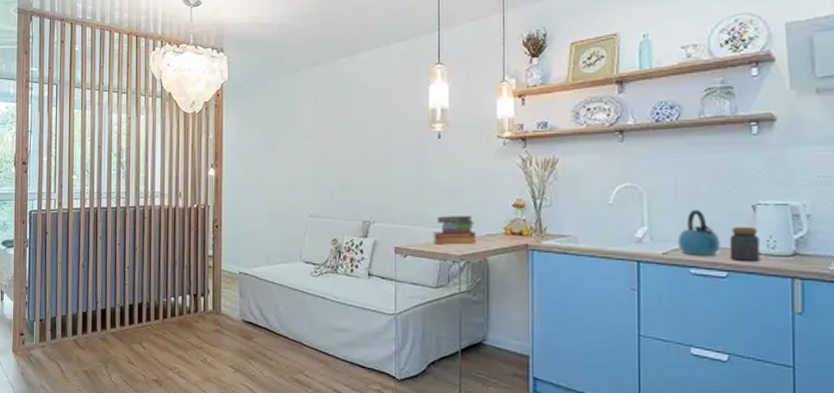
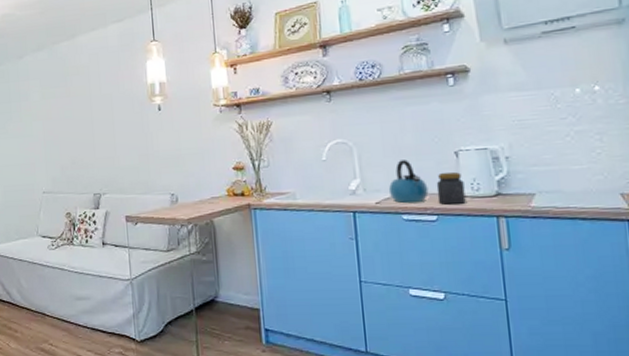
books: present [432,215,476,245] -> none [159,180,201,211]

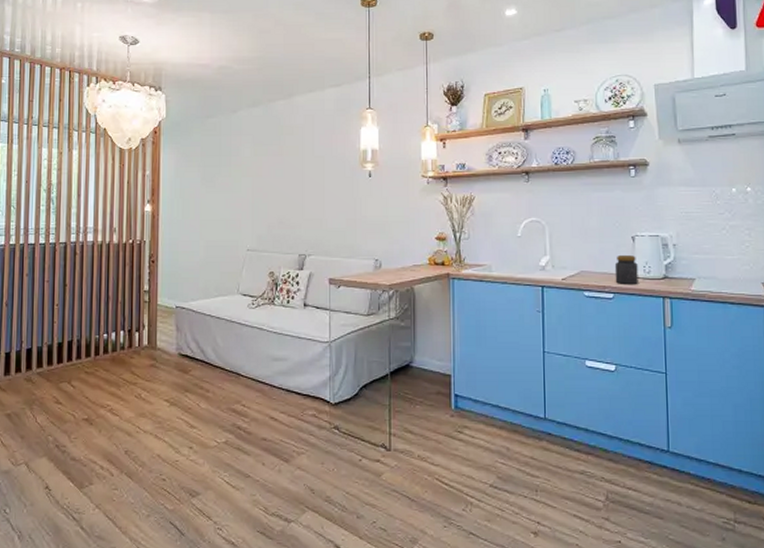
kettle: present [388,160,429,204] -> none [573,241,608,281]

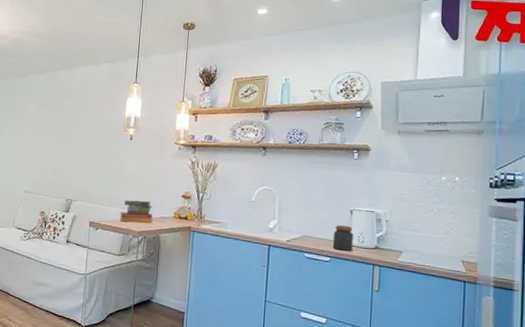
books: none [363,247,403,275] -> present [119,200,153,223]

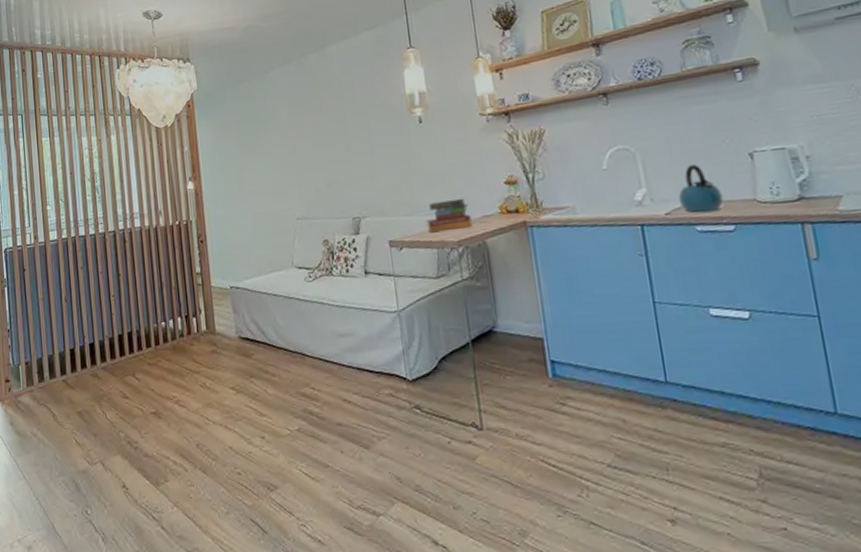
kettle: none [297,210,327,246] -> present [678,164,724,214]
jar: present [332,224,353,252] -> none [730,175,766,214]

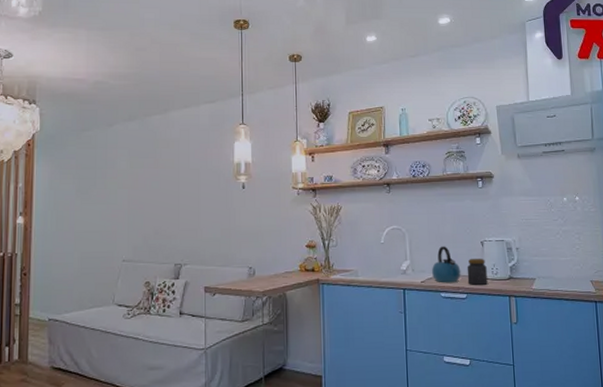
books: present [425,198,472,233] -> none [238,255,276,283]
jar: none [730,175,766,214] -> present [467,258,488,286]

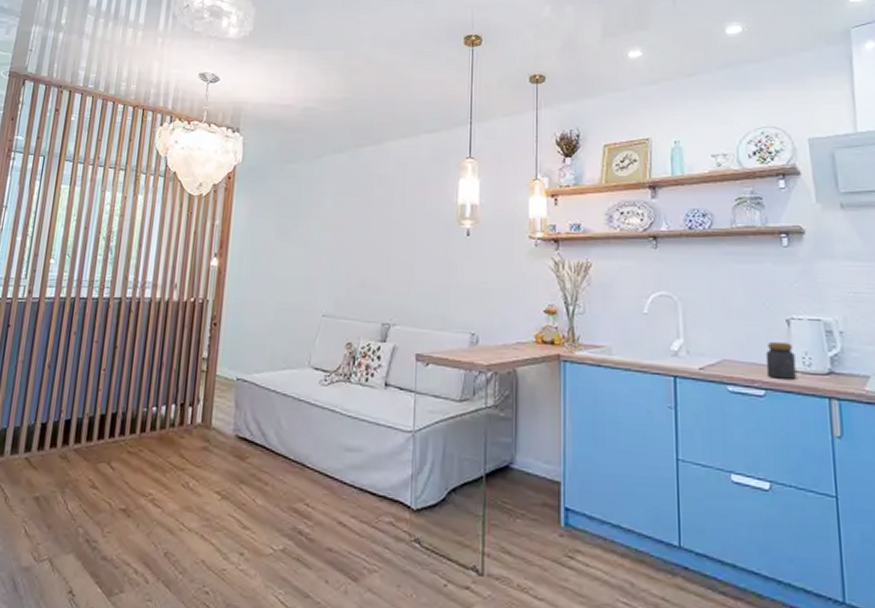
kettle: present [431,246,461,283] -> none [713,322,757,374]

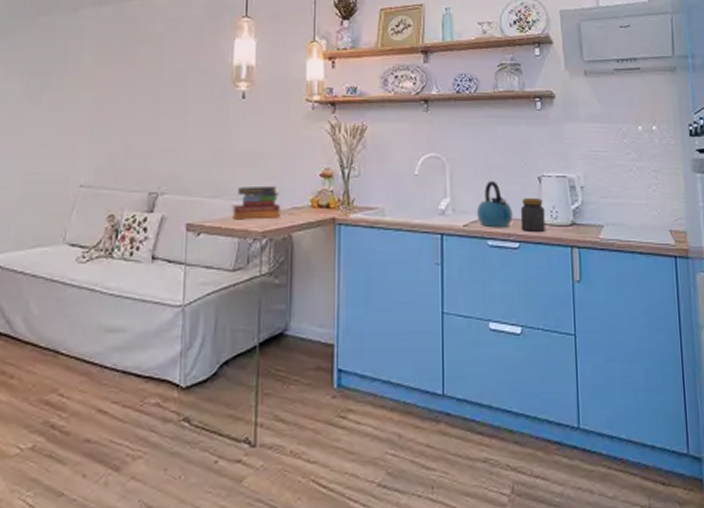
books: none [457,320,505,353] -> present [231,185,280,220]
kettle: none [713,322,757,374] -> present [476,181,513,228]

